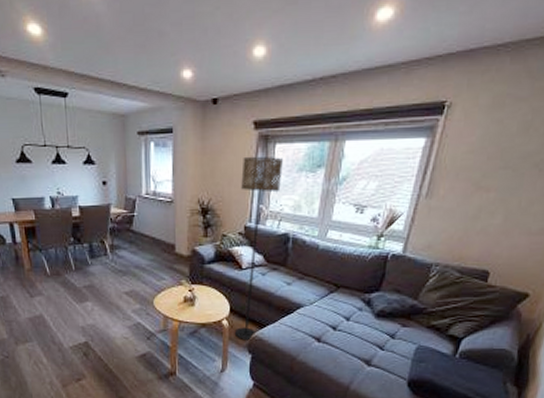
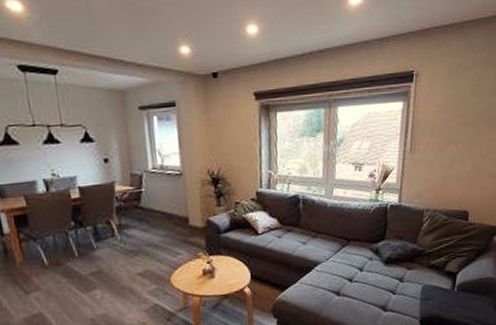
floor lamp: present [234,156,283,341] -> none [247,124,286,306]

